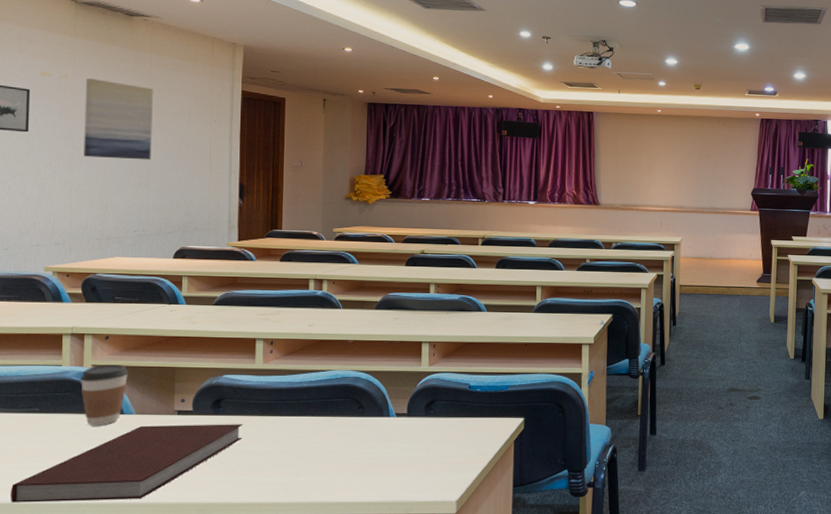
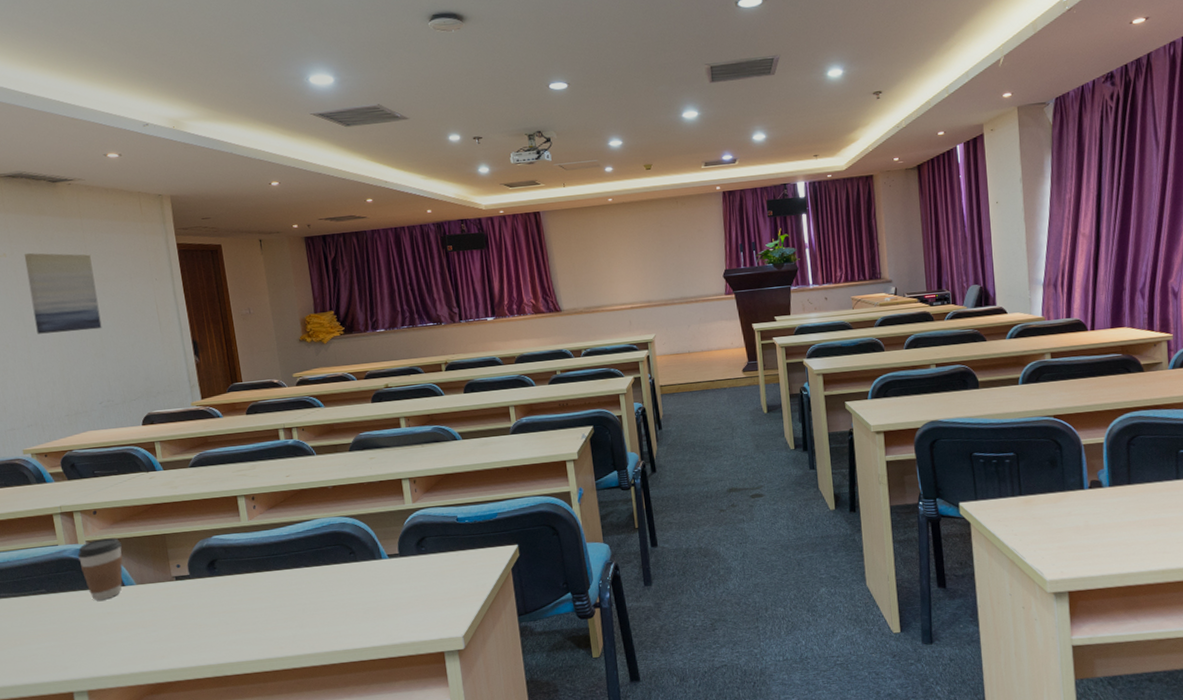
notebook: present [10,424,243,503] -> none [35,583,243,682]

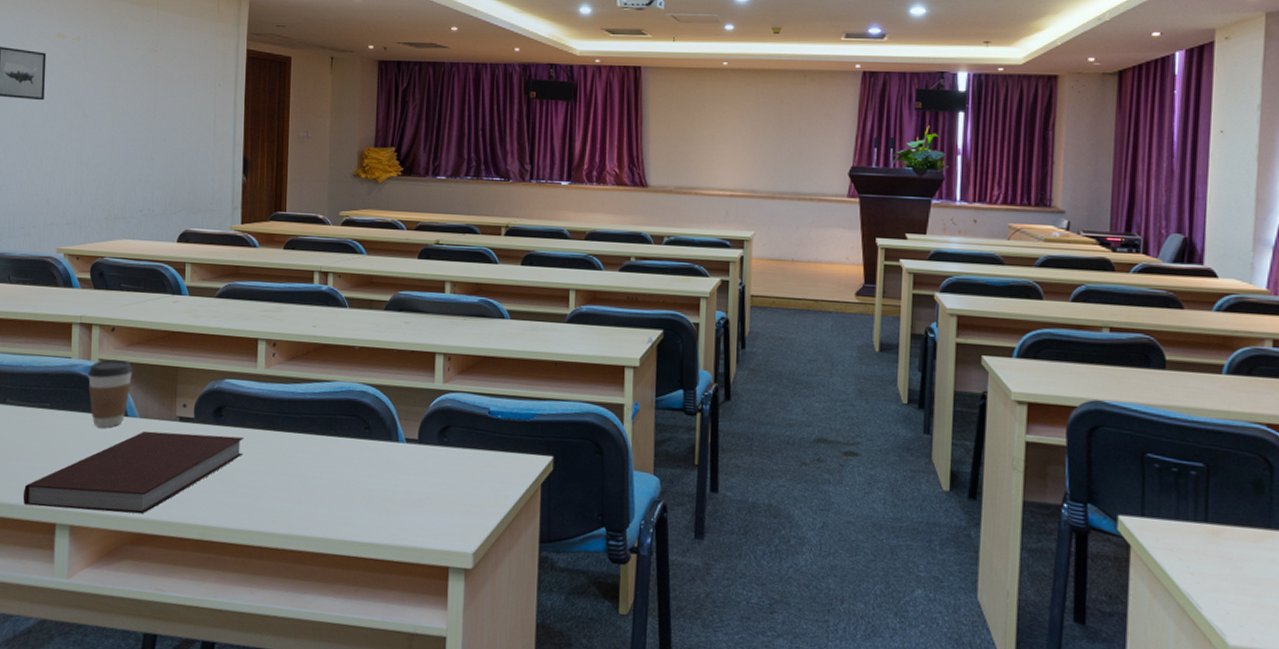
wall art: present [23,252,102,334] -> none [94,39,160,131]
notebook: none [35,583,243,682] -> present [23,430,244,514]

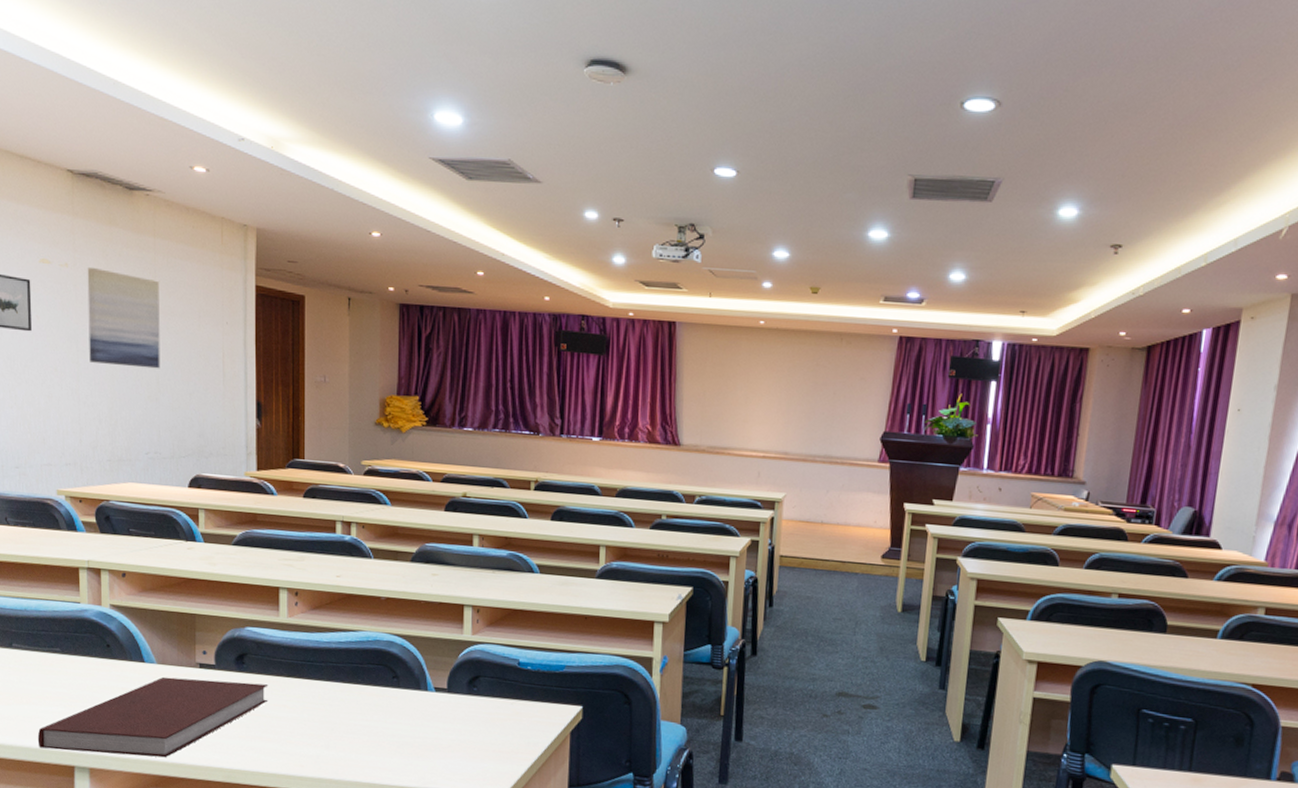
coffee cup: present [87,359,134,428] -> none [98,605,148,673]
wall art: none [94,39,160,131] -> present [87,267,160,369]

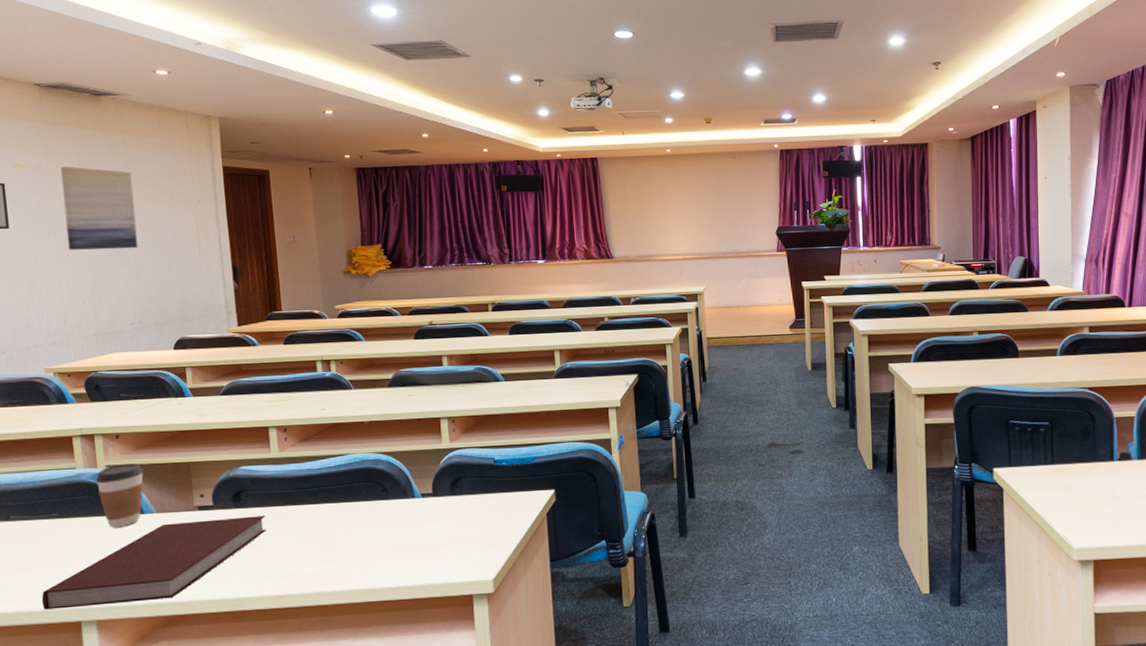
coffee cup: none [98,605,148,673] -> present [95,463,144,528]

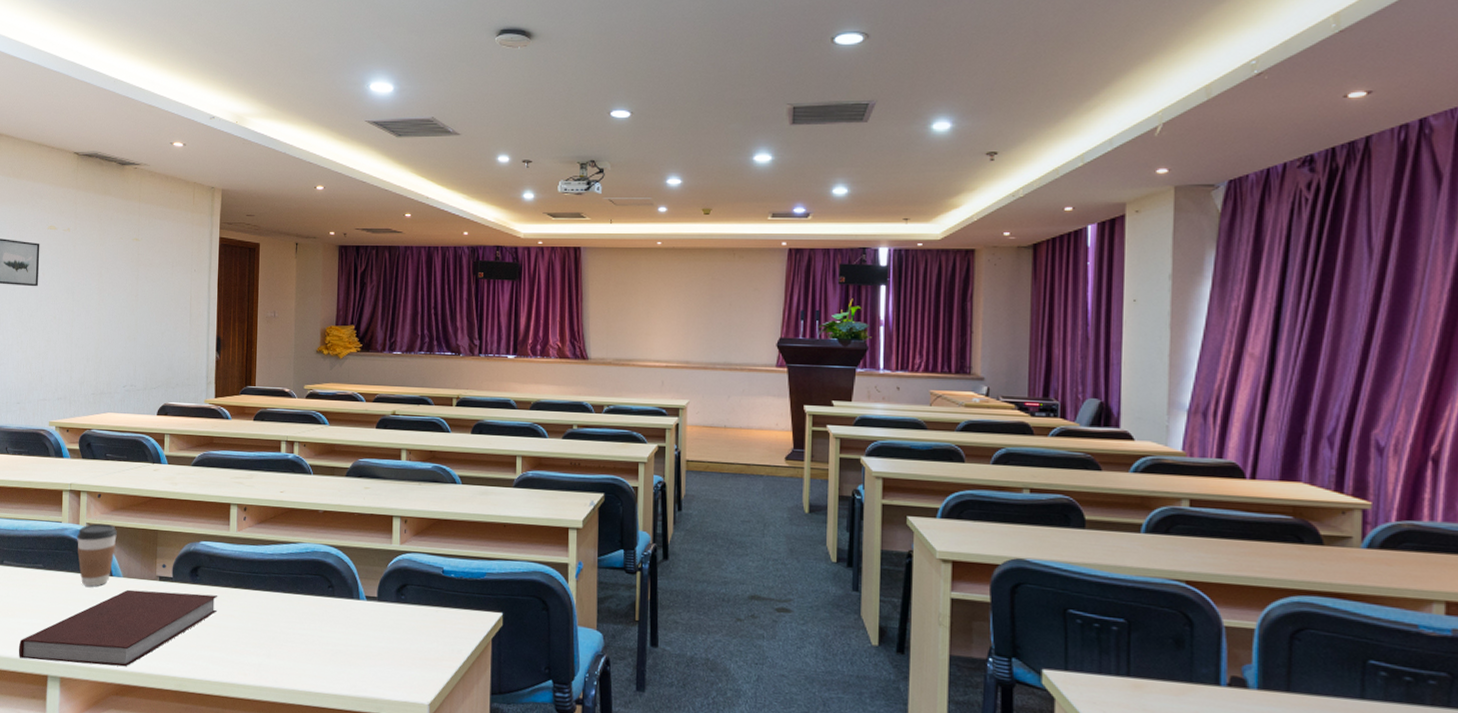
wall art: present [60,166,138,250] -> none [82,230,141,313]

